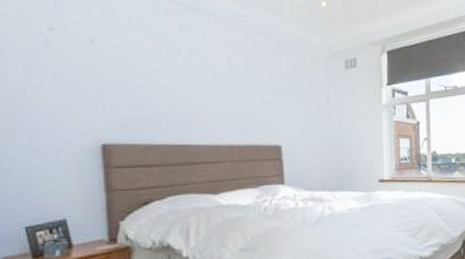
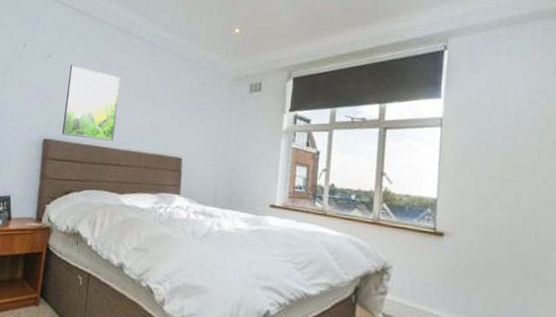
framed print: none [124,50,197,137] -> present [62,64,121,141]

